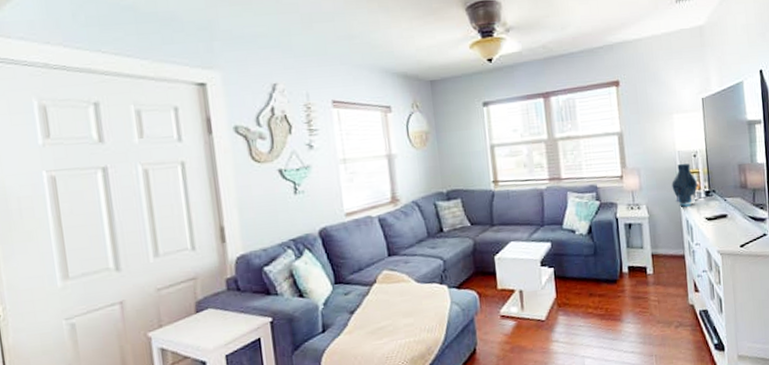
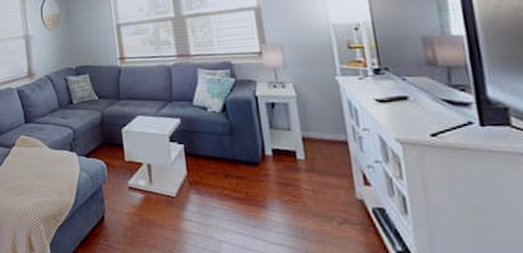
vase: present [672,164,698,207] -> none [325,38,363,87]

